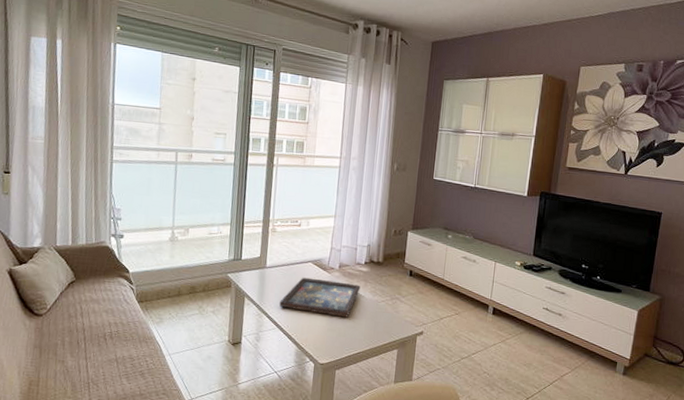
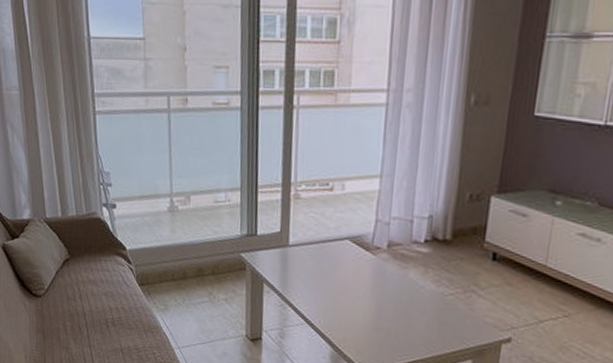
decorative tray: present [279,277,361,318] -> none [308,259,419,314]

